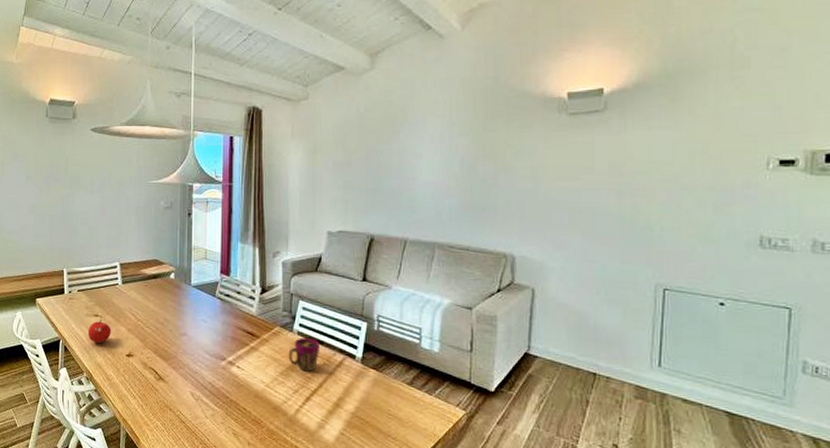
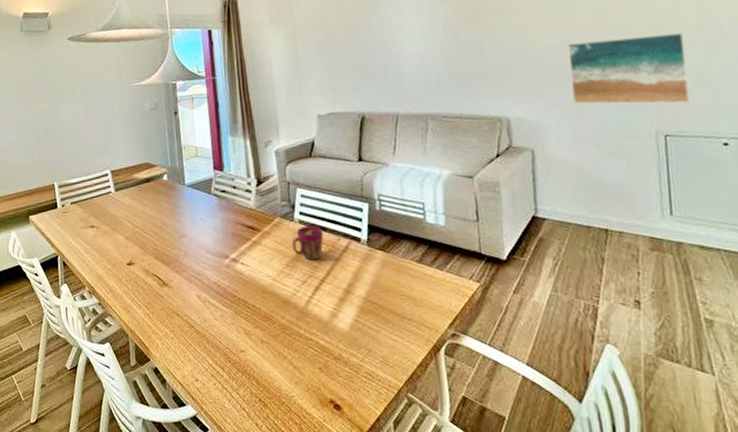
fruit: present [87,320,111,344] -> none [85,231,109,256]
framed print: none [578,188,695,260] -> present [567,33,690,105]

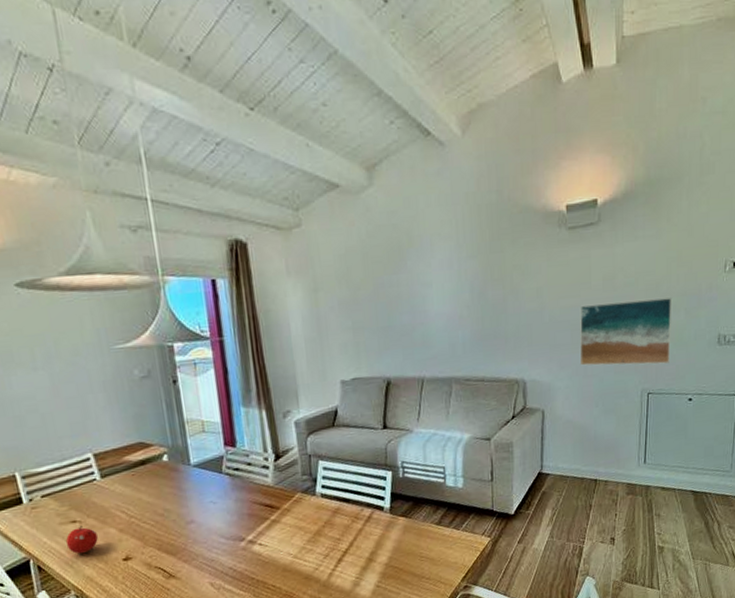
fruit: none [85,231,109,256] -> present [66,526,98,554]
cup: present [291,225,324,261] -> none [313,498,347,534]

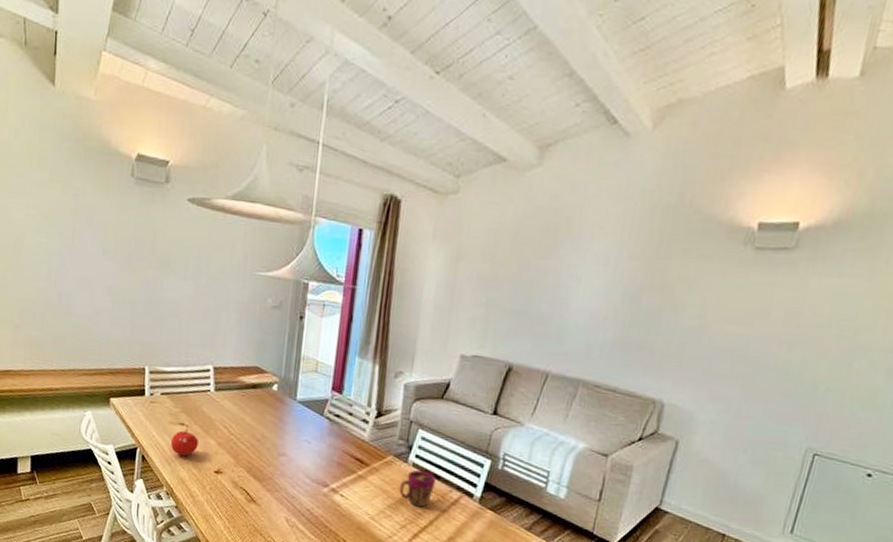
cup: none [313,498,347,534] -> present [399,469,437,508]
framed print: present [579,298,671,366] -> none [734,336,871,426]

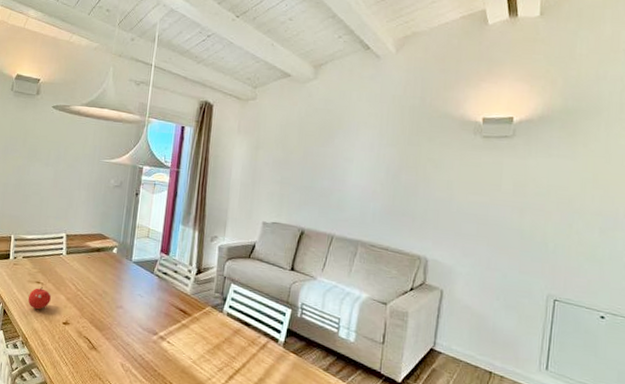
cup: present [399,469,437,508] -> none [216,318,247,352]

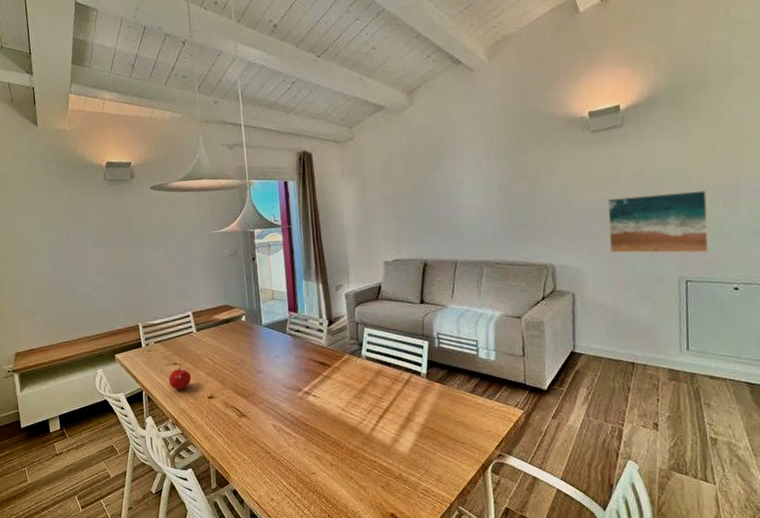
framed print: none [483,204,585,276] -> present [607,190,709,253]

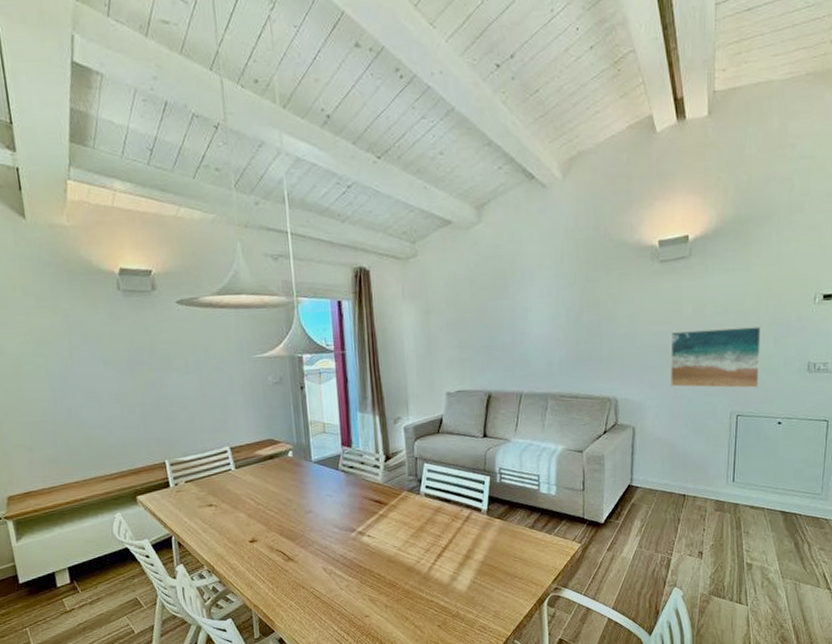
fruit: present [168,368,191,390] -> none [202,509,230,534]

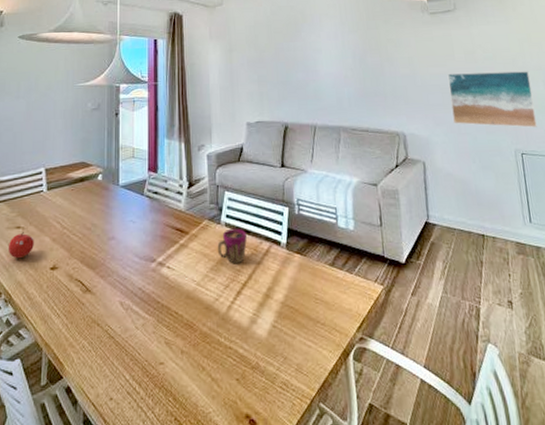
fruit: none [202,509,230,534] -> present [7,232,34,259]
cup: none [417,497,448,531] -> present [217,228,248,264]

